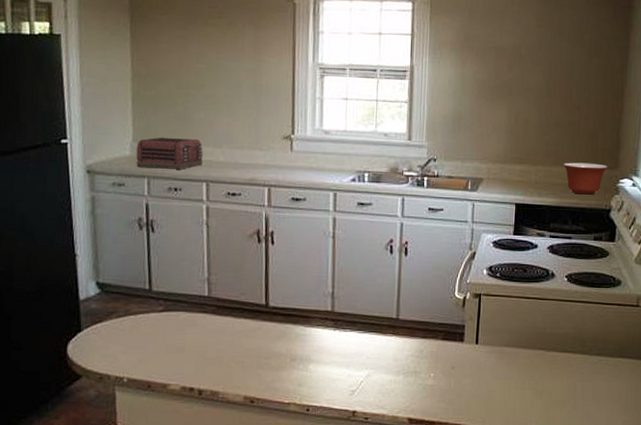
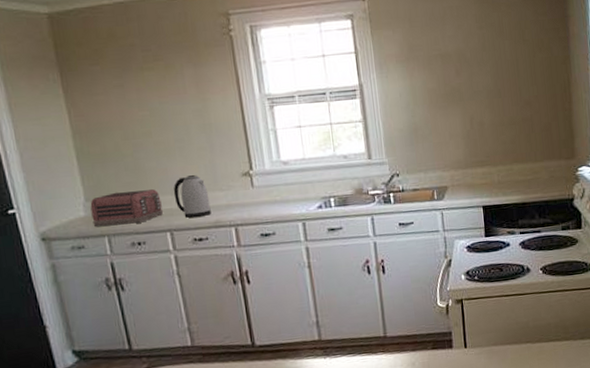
kettle: none [215,131,249,172] -> present [173,175,211,218]
mixing bowl: present [563,162,608,195] -> none [523,155,565,188]

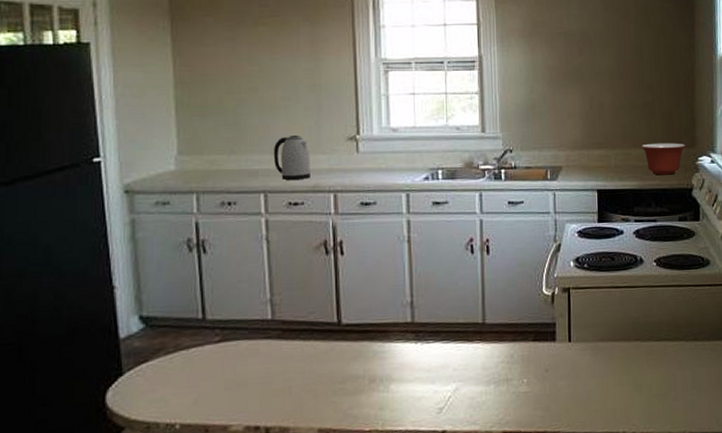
toaster: present [90,189,163,226] -> none [182,147,259,183]
mixing bowl: none [523,155,565,188] -> present [641,143,686,175]

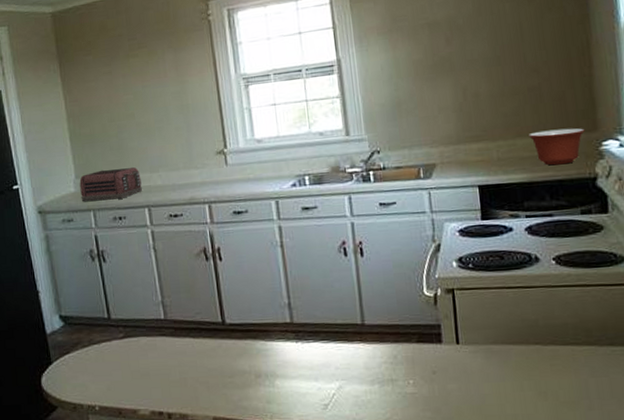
toaster: none [182,147,259,183] -> present [79,167,142,202]
kettle: present [273,136,311,180] -> none [152,154,186,195]

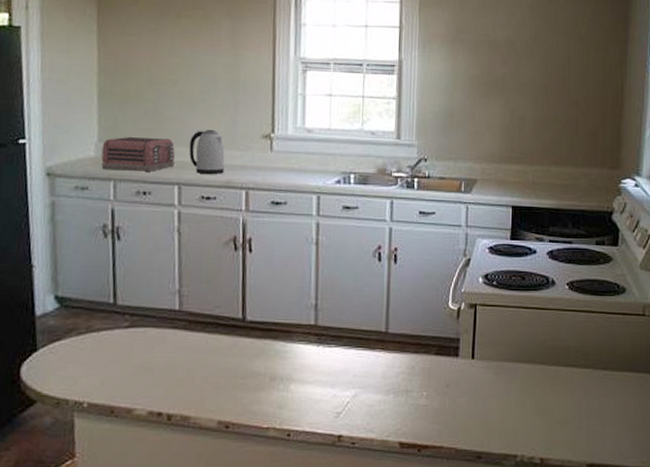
kettle: none [152,154,186,195] -> present [189,130,225,174]
mixing bowl: present [528,128,585,166] -> none [562,161,609,196]

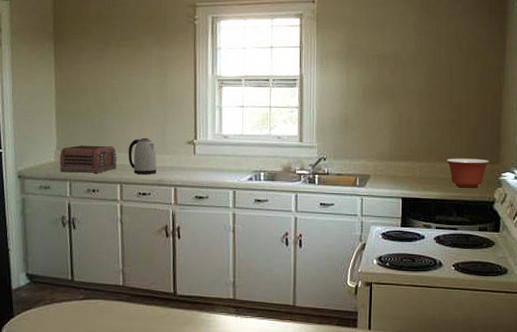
mixing bowl: none [562,161,609,196] -> present [446,158,490,188]

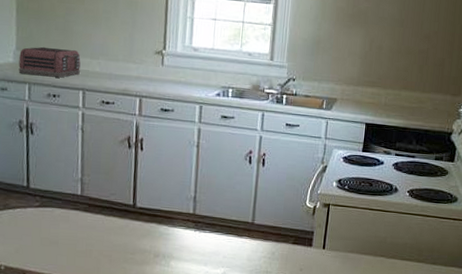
kettle: present [128,138,157,174] -> none [92,44,123,83]
mixing bowl: present [446,158,490,188] -> none [411,87,452,118]

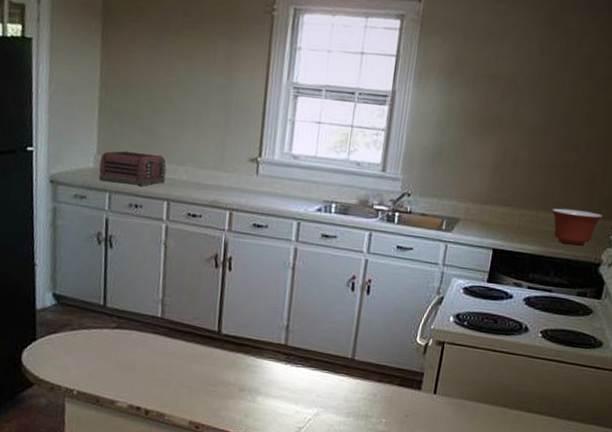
mixing bowl: none [411,87,452,118] -> present [551,208,603,246]

